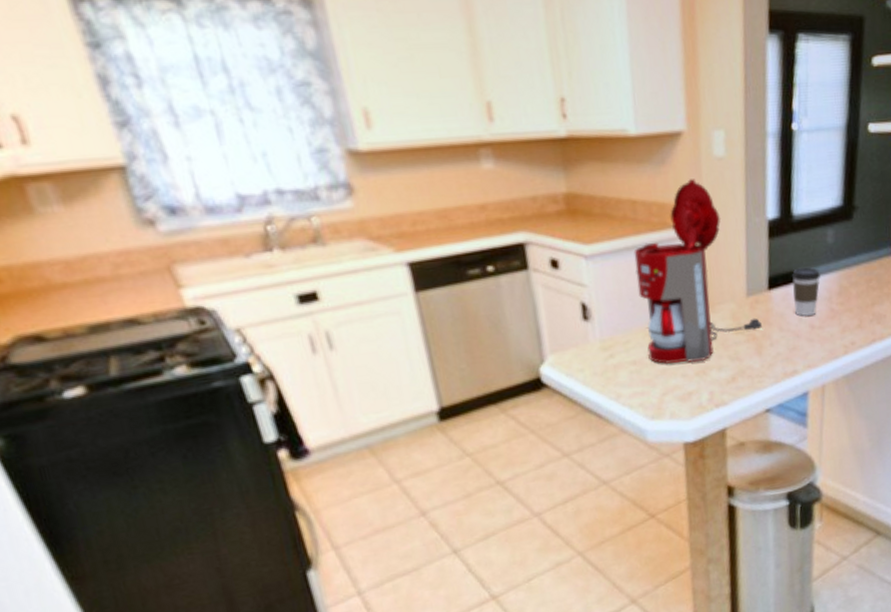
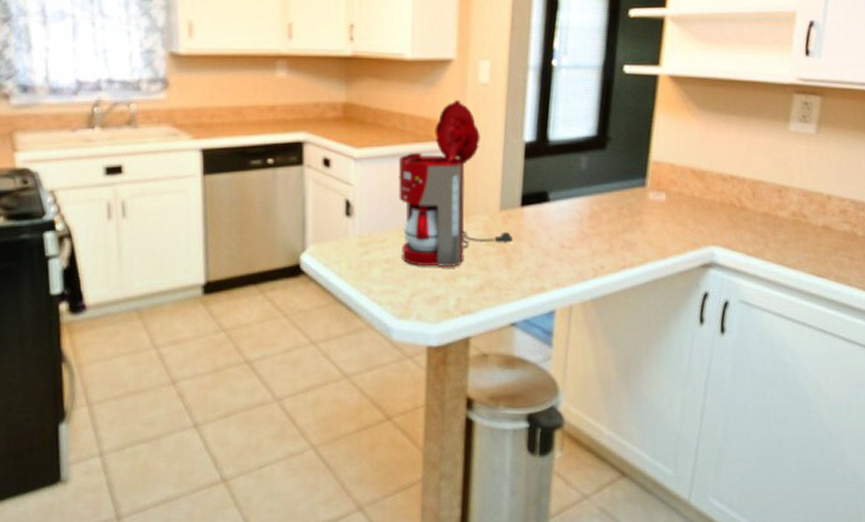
coffee cup: present [792,267,820,316] -> none [544,189,572,235]

